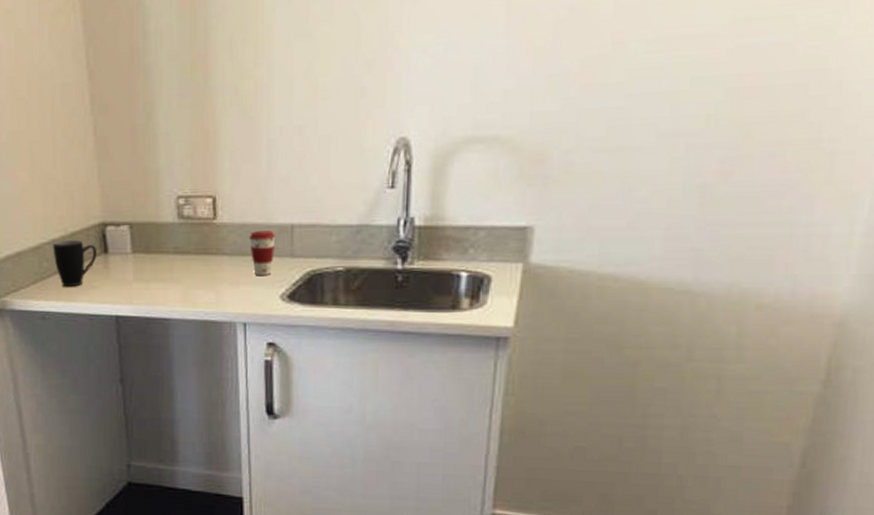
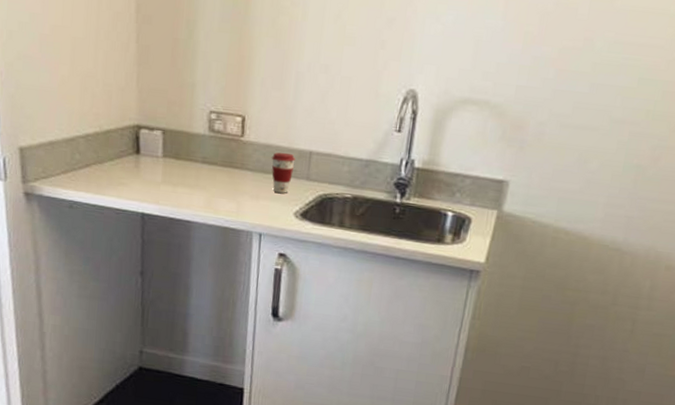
mug: present [52,239,97,287] -> none [86,136,129,181]

